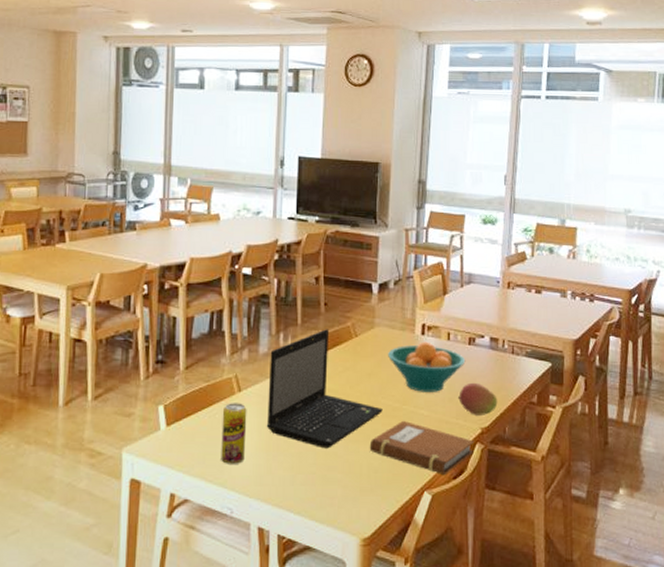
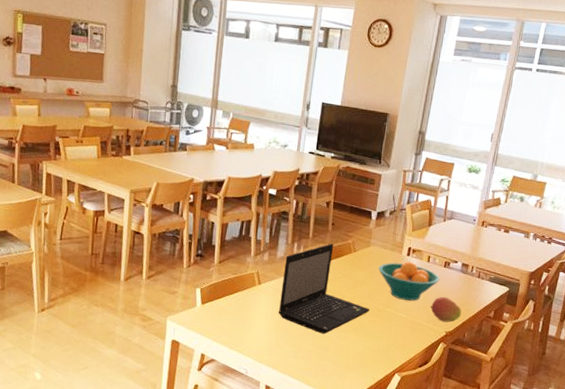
beverage can: present [221,403,247,464] -> none [241,292,264,338]
notebook: present [369,420,475,474] -> none [356,319,439,363]

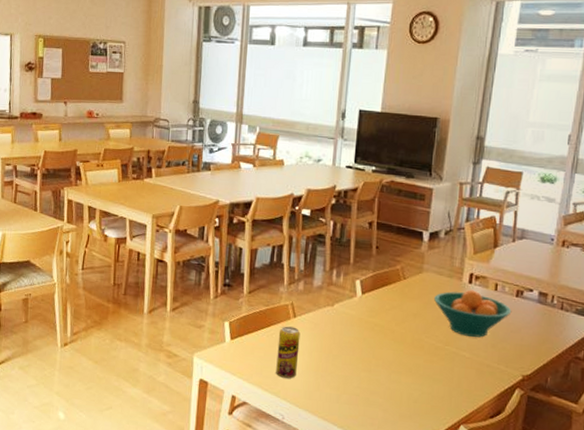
beverage can: none [241,292,264,338] -> present [276,326,301,379]
laptop: present [279,243,370,334] -> none [318,270,426,376]
fruit: present [430,296,462,322] -> none [501,332,542,364]

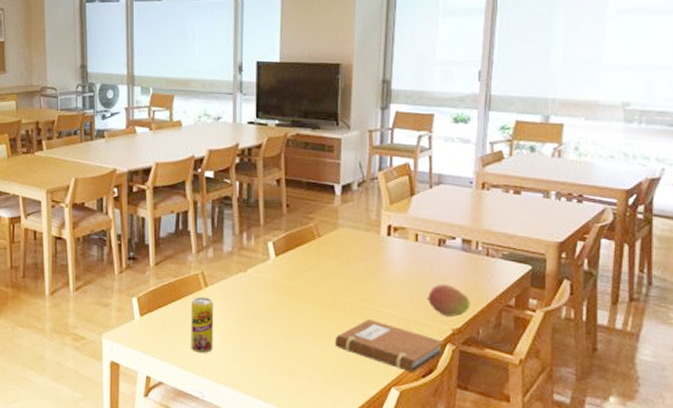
notebook: none [410,359,515,413] -> present [334,318,445,372]
fruit bowl: present [434,289,512,337] -> none [352,242,435,292]
fruit: none [501,332,542,364] -> present [427,284,471,317]

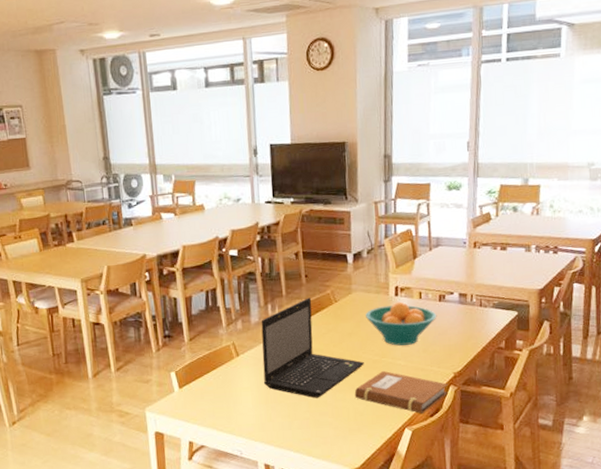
beverage can: present [191,297,214,353] -> none [224,365,248,416]
laptop: none [233,229,348,343] -> present [261,298,364,399]
fruit bowl: none [352,242,435,292] -> present [366,301,437,346]
fruit: present [427,284,471,317] -> none [432,334,468,362]

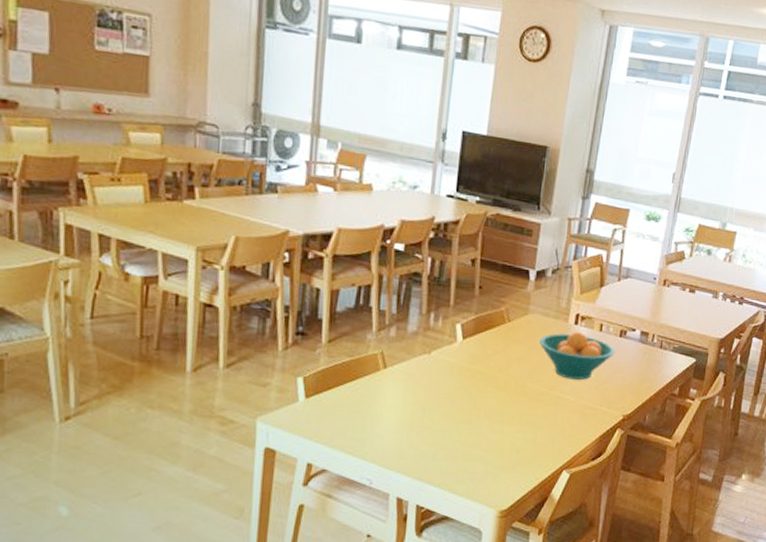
laptop: present [261,298,364,399] -> none [412,312,530,427]
notebook: present [354,370,448,414] -> none [513,404,616,456]

